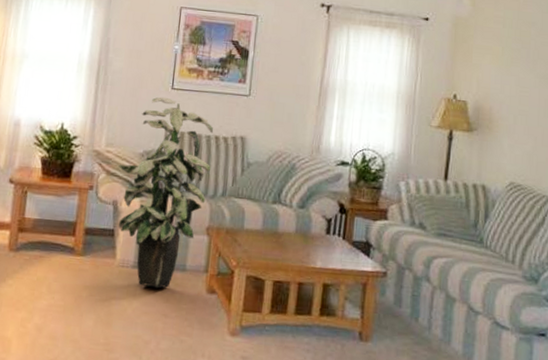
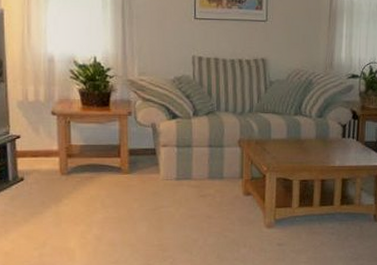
indoor plant: present [118,97,213,289] -> none [153,26,237,195]

